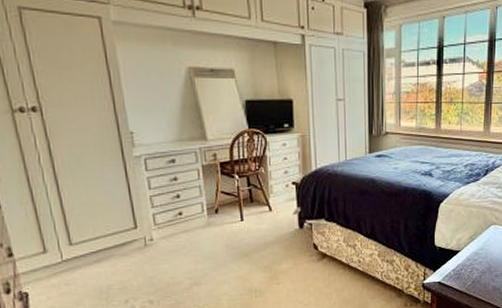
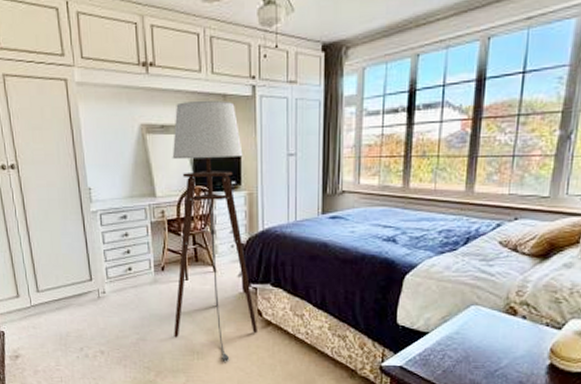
floor lamp: none [223,46,314,296] -> present [172,100,257,362]

